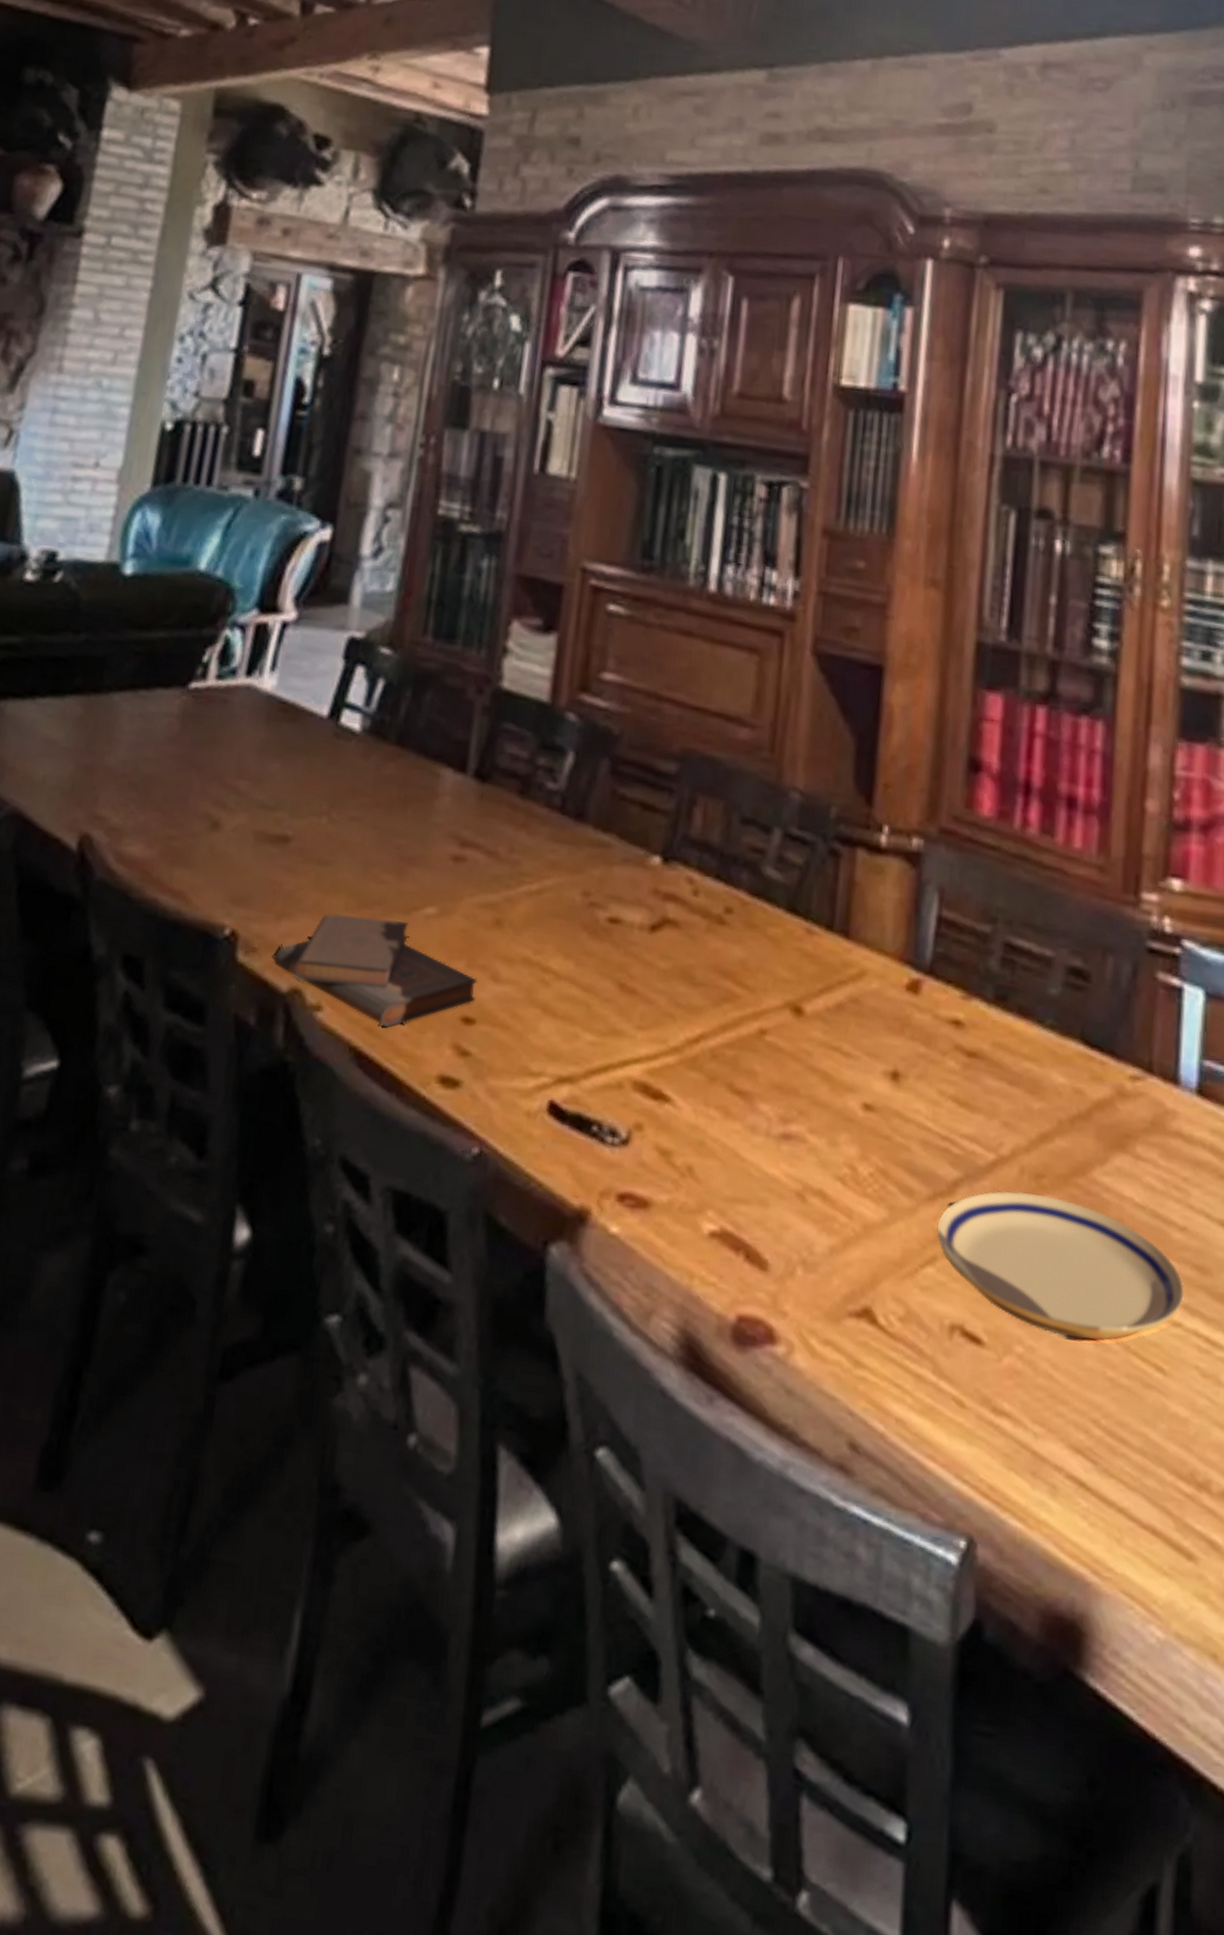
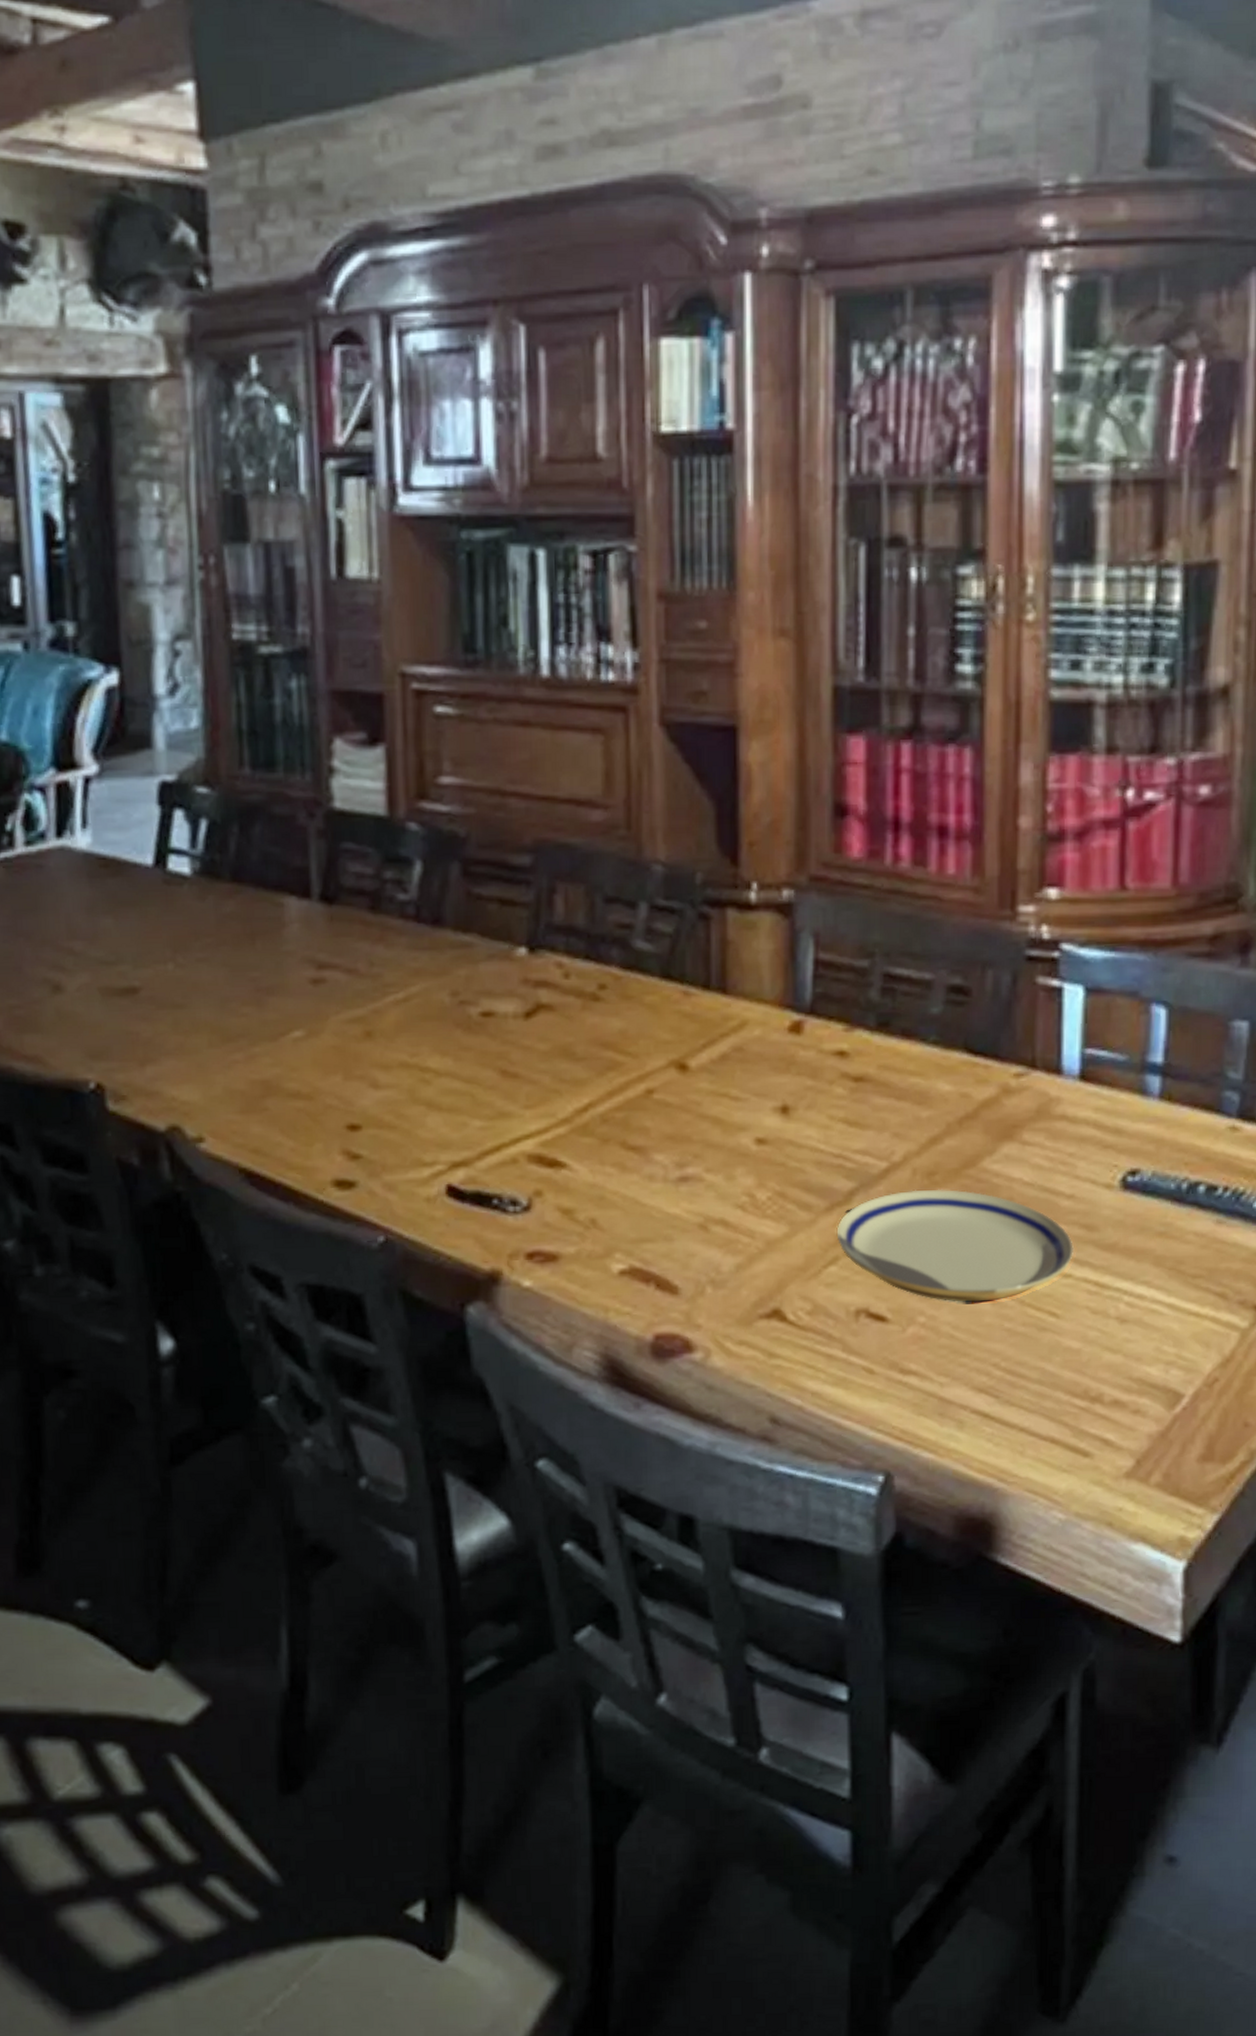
diary: present [274,913,477,1027] -> none [146,1048,357,1145]

